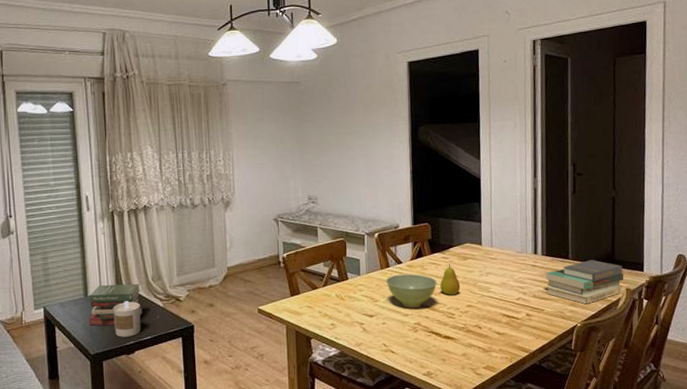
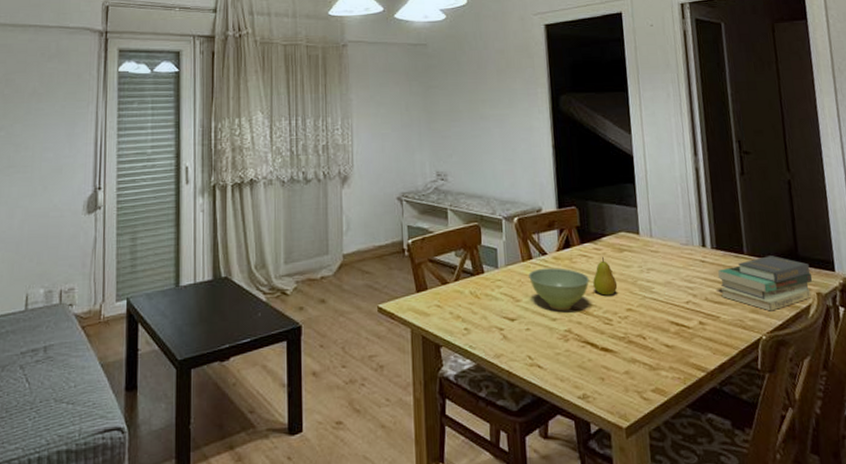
books: present [88,283,143,326] -> none [177,272,242,324]
candle: present [113,301,141,337] -> none [207,293,239,339]

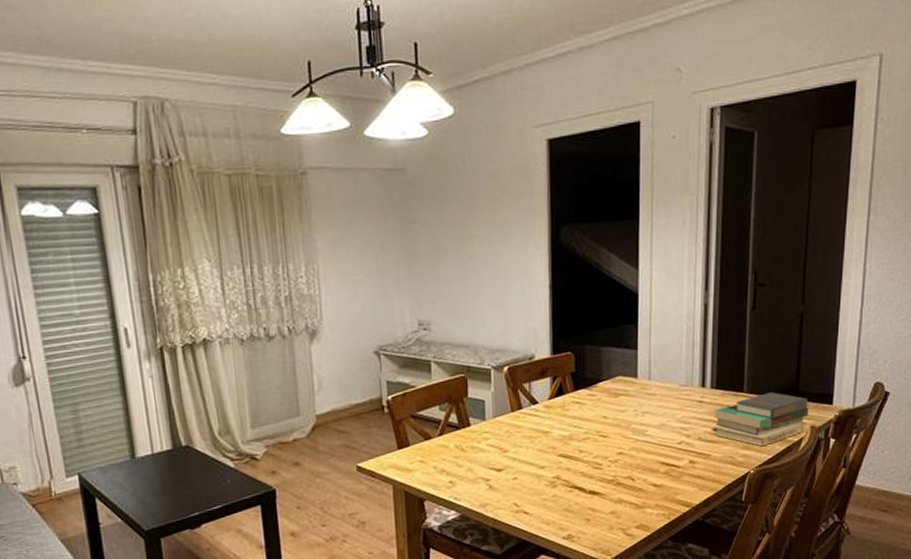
bowl: present [528,268,589,311] -> none [518,416,581,459]
fruit: present [593,256,618,296] -> none [585,402,610,441]

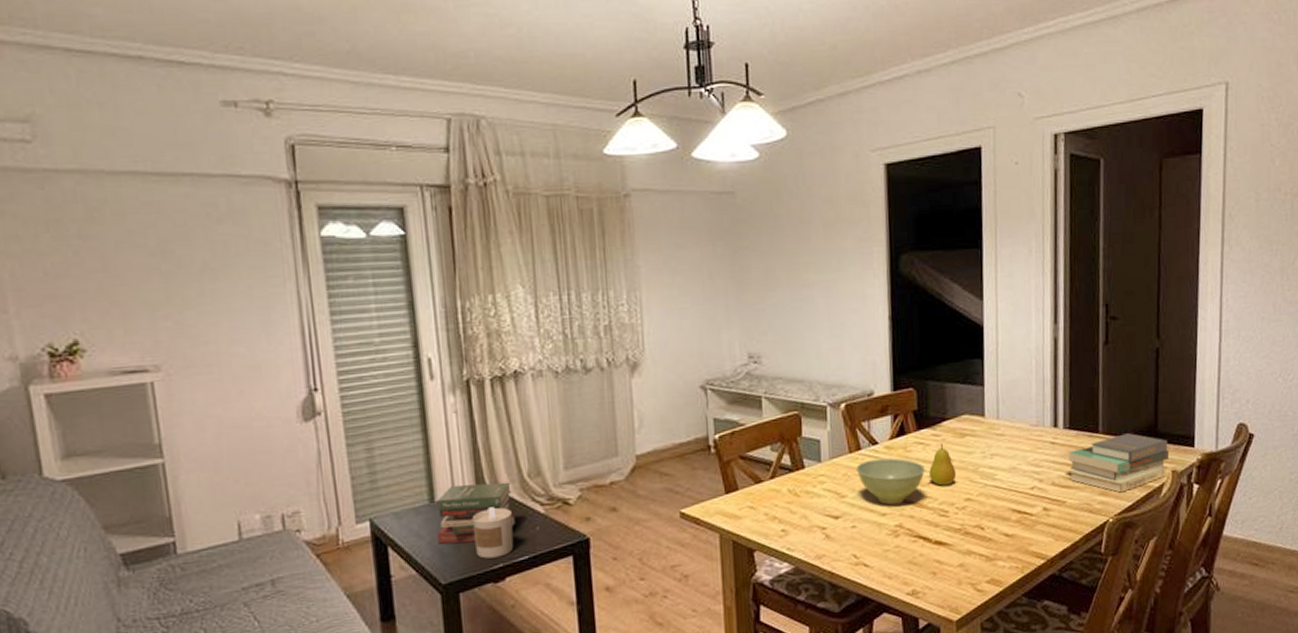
books: none [137,439,209,495] -> present [436,482,516,544]
candle: none [169,462,208,508] -> present [472,507,514,559]
bowl: none [518,416,581,459] -> present [856,458,925,506]
fruit: none [585,402,610,441] -> present [929,443,957,486]

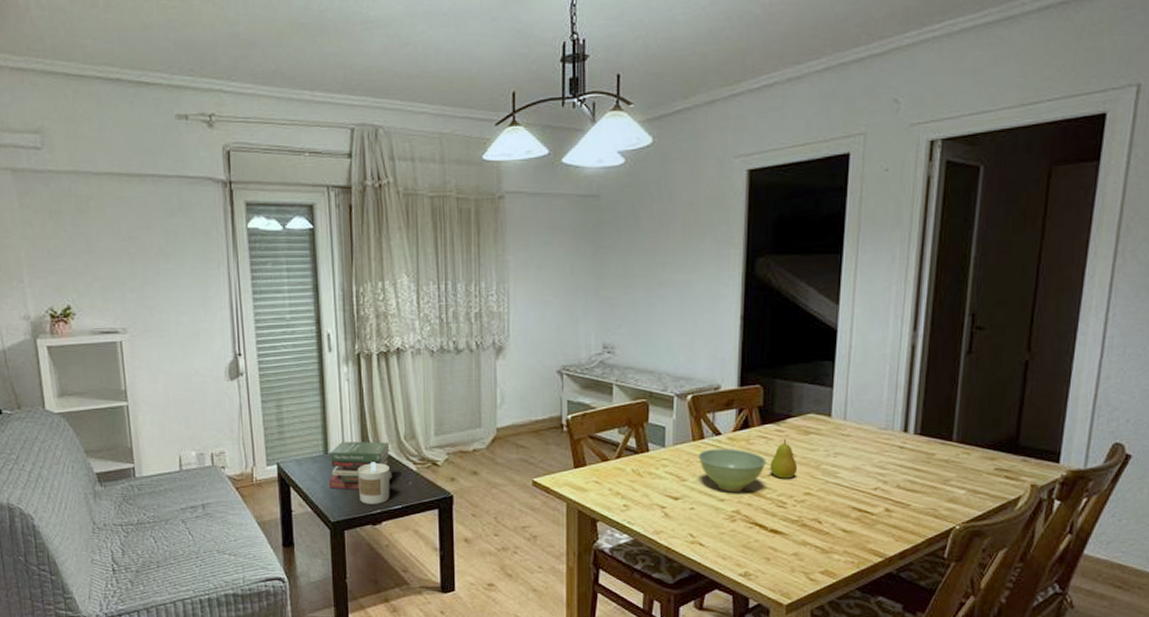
books: present [1068,433,1170,493] -> none [916,444,1030,502]

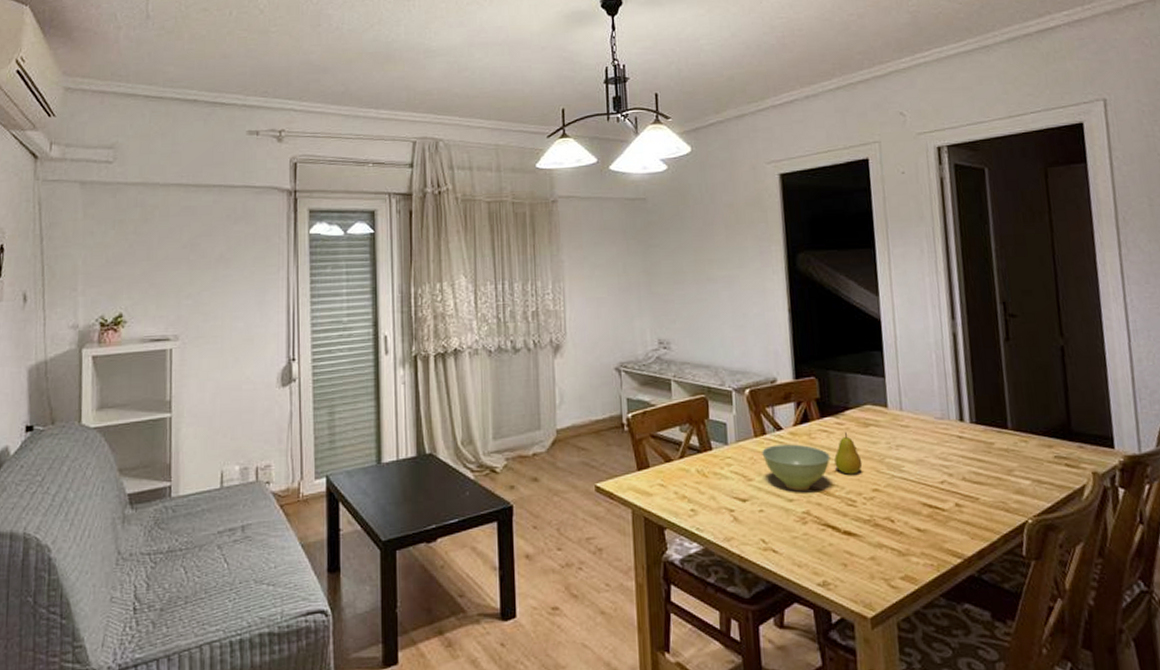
books: present [328,441,392,490] -> none [380,448,449,503]
candle: present [357,462,390,504] -> none [411,471,446,519]

